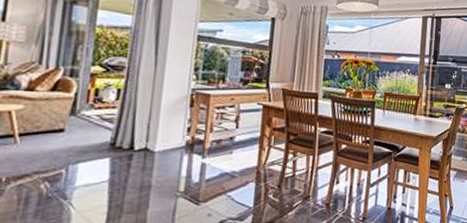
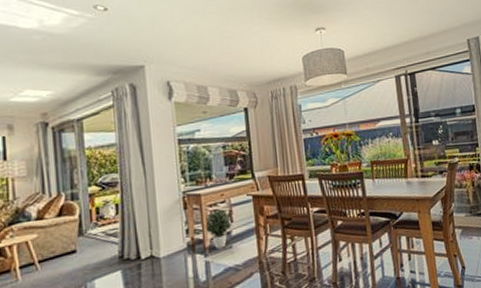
potted plant: none [208,113,237,153] -> present [205,209,232,249]

